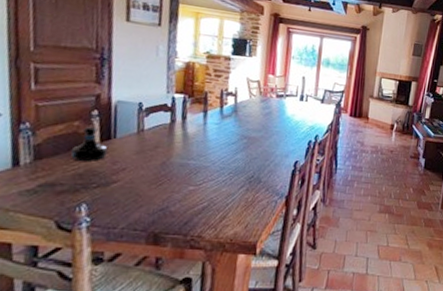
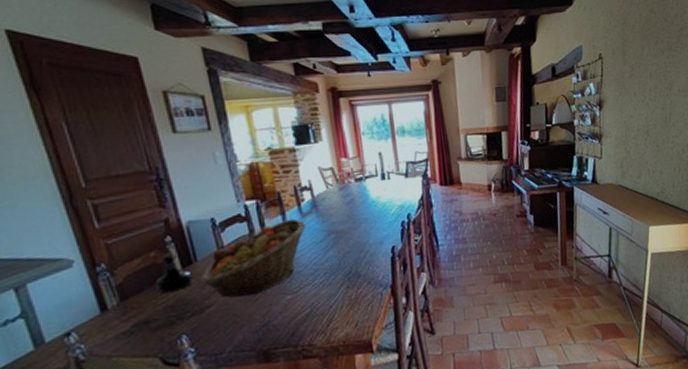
fruit basket: none [113,117,224,180] -> present [200,218,306,298]

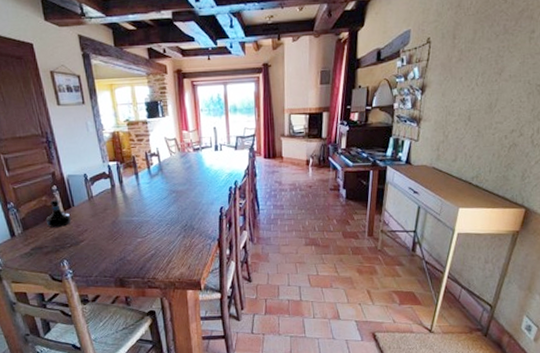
fruit basket: present [200,218,306,298] -> none [76,178,154,237]

